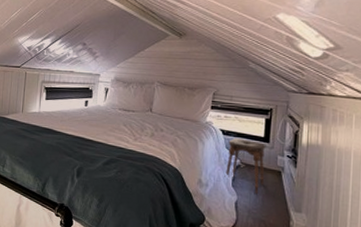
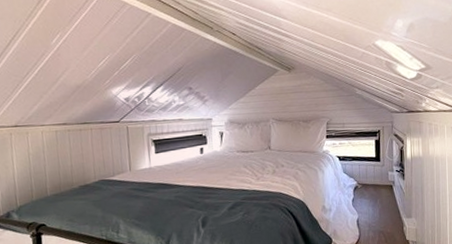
stool: present [224,138,266,195] -> none [345,161,380,210]

